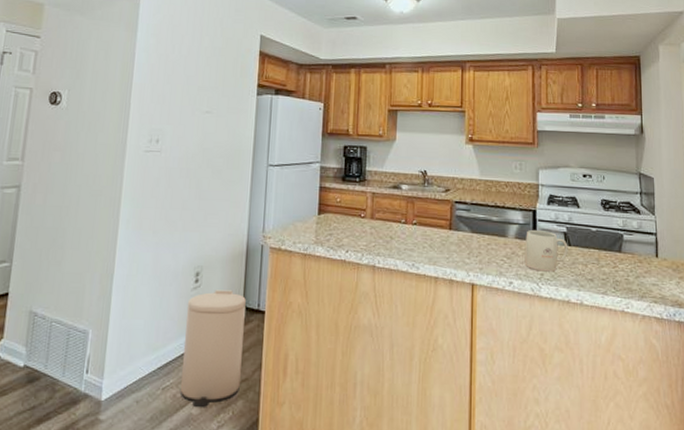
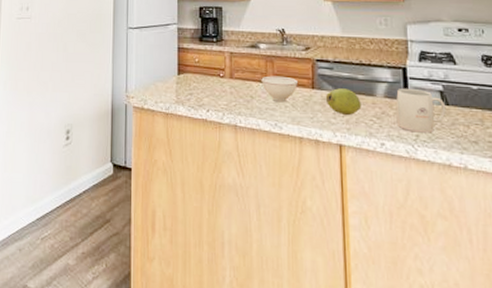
pedal bin: present [180,290,246,408] -> none [57,147,113,259]
bowl: none [401,216,437,243] -> present [261,76,299,103]
fruit: none [461,229,494,256] -> present [325,88,362,116]

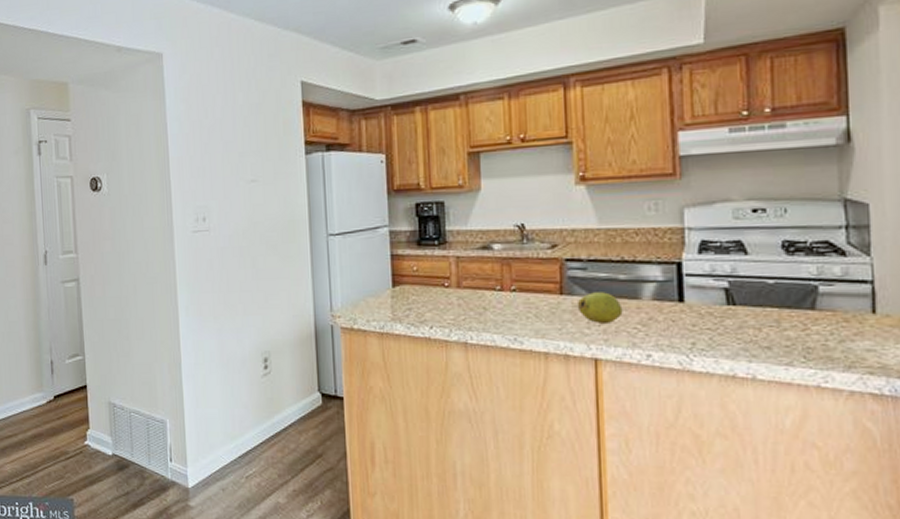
bowl: present [261,76,299,103] -> none [496,281,543,313]
mug: present [395,88,446,133] -> none [666,287,732,340]

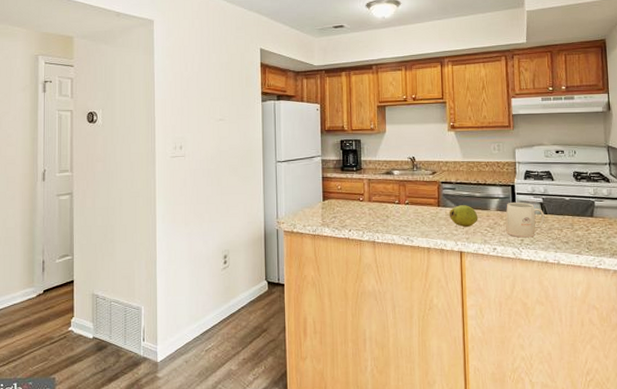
mug: none [666,287,732,340] -> present [505,202,545,238]

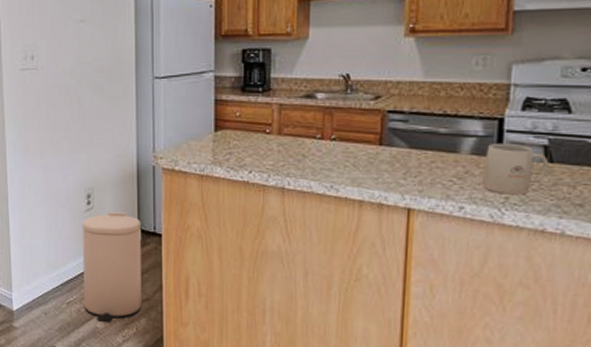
pedal bin: none [219,268,269,365] -> present [81,212,141,323]
fruit: present [449,205,478,228] -> none [395,144,440,176]

